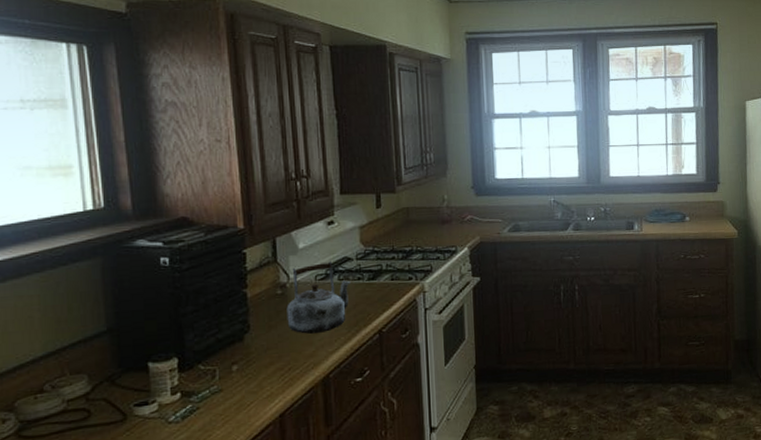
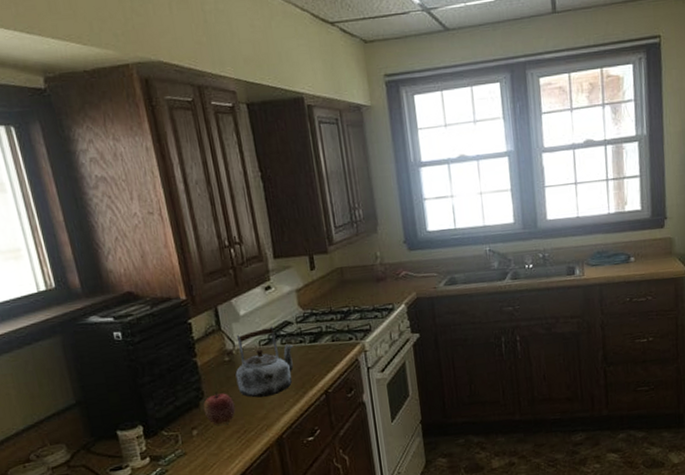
apple: none [247,325,282,361] -> present [203,391,236,425]

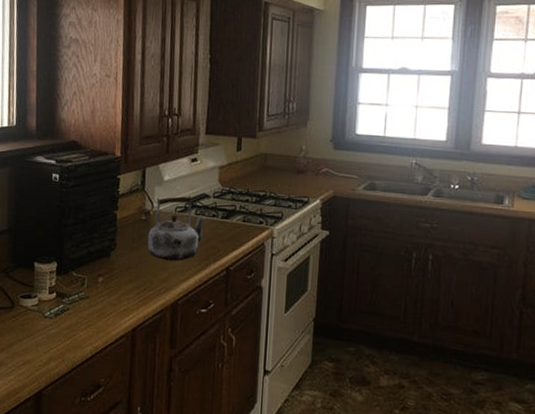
apple: present [203,391,236,425] -> none [112,246,141,278]

